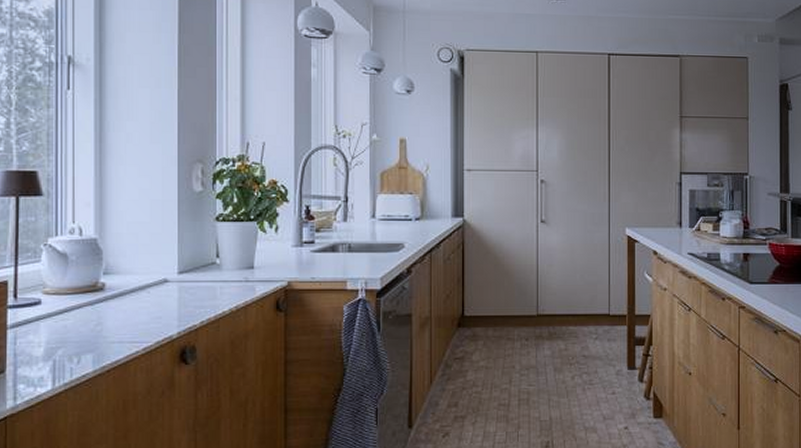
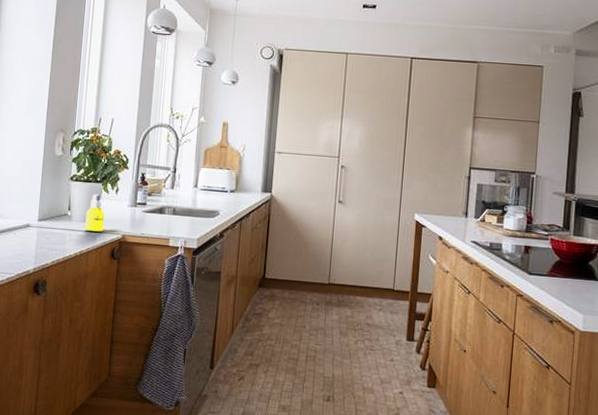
bottle: none [240,235,264,280] -> present [85,194,105,232]

